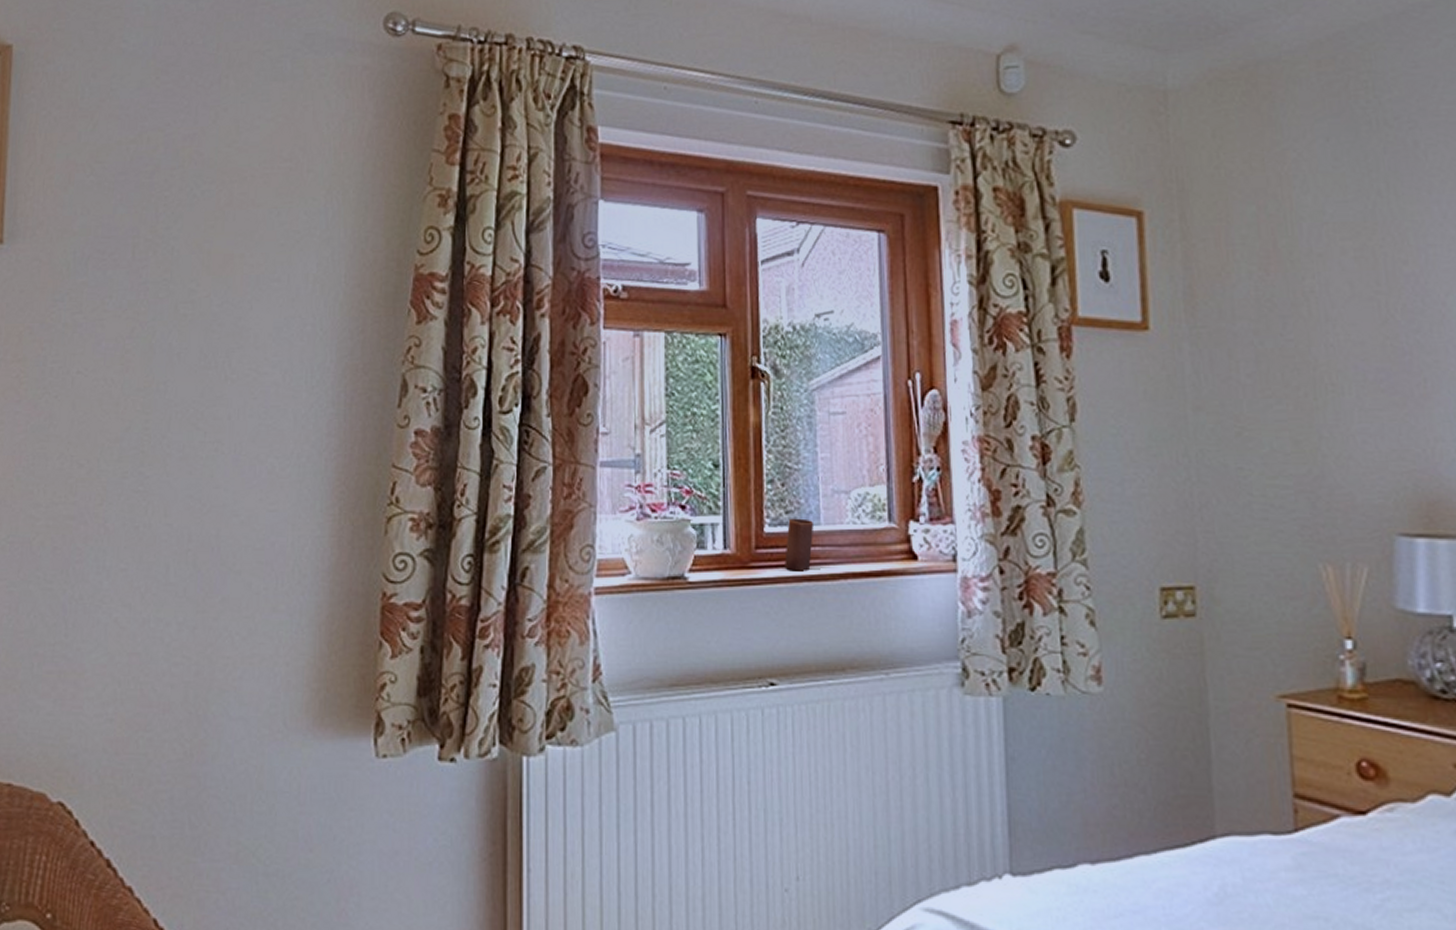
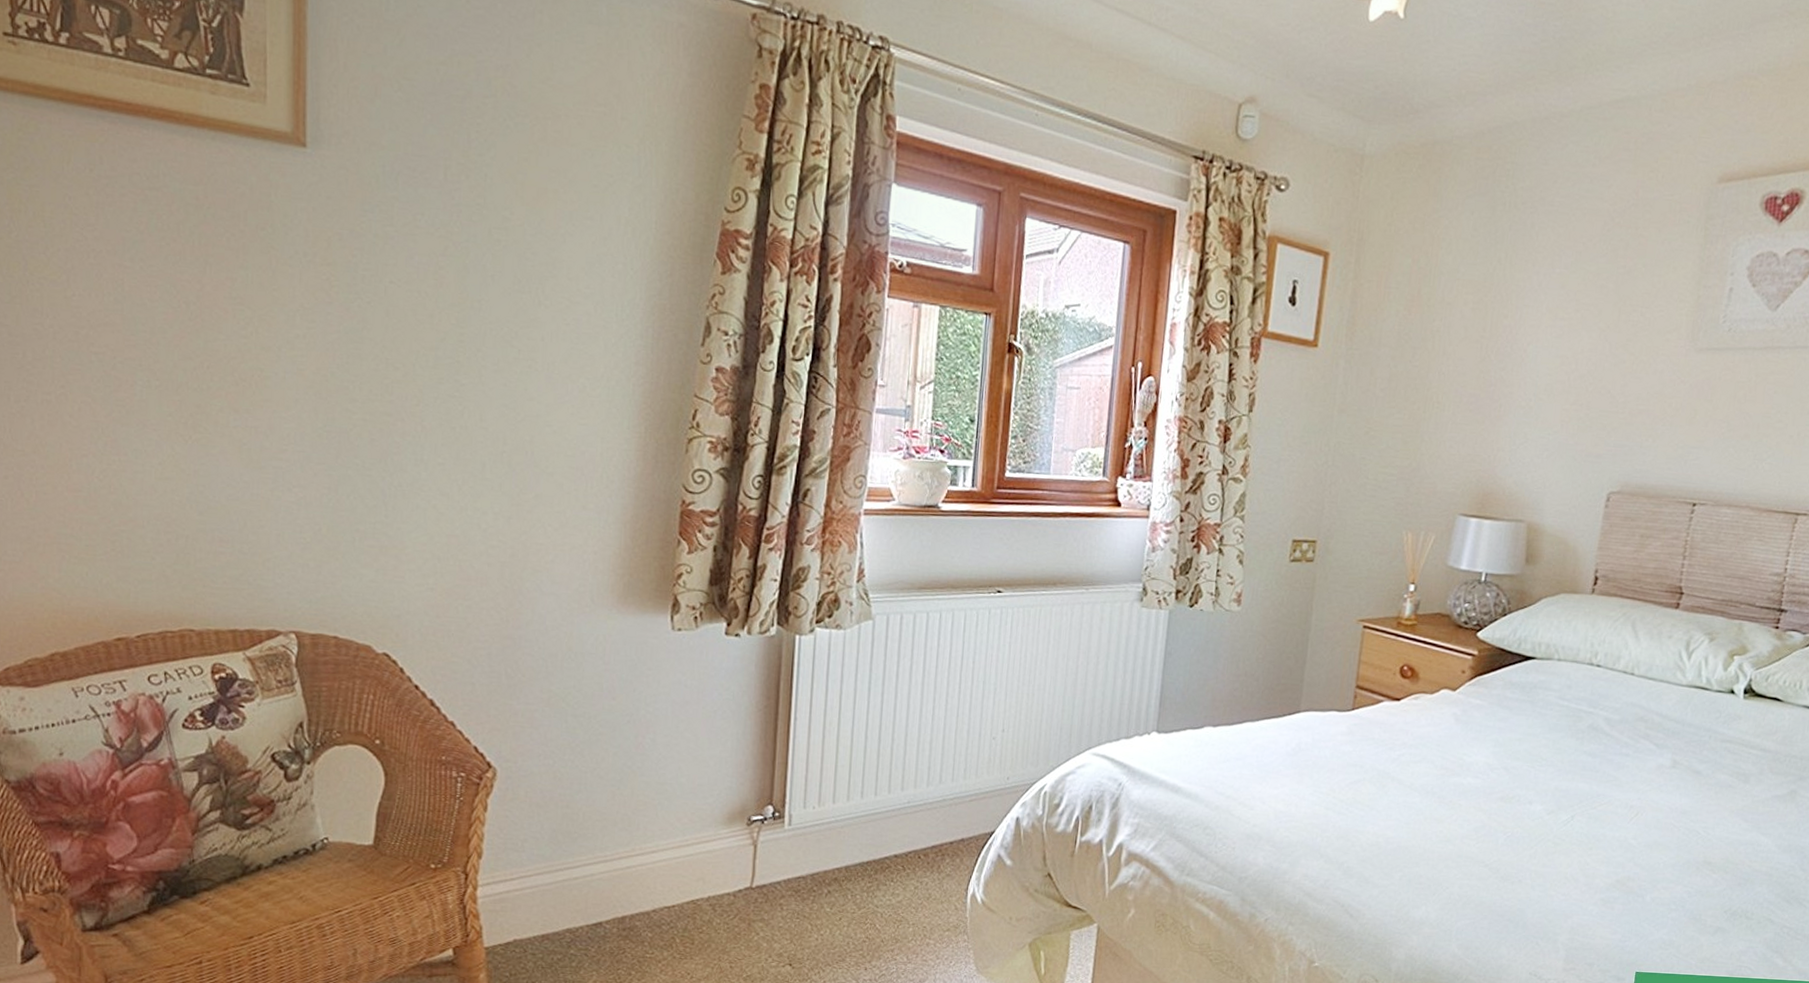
candle: present [784,518,814,571] -> none [1018,467,1045,509]

